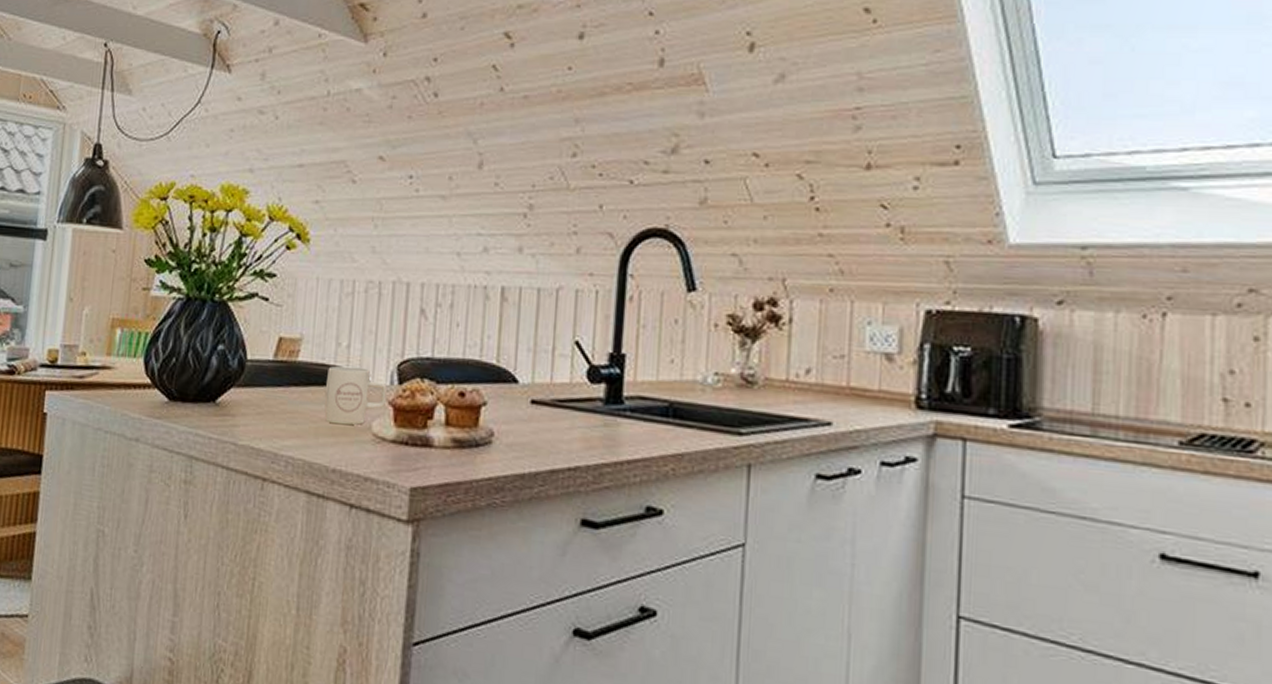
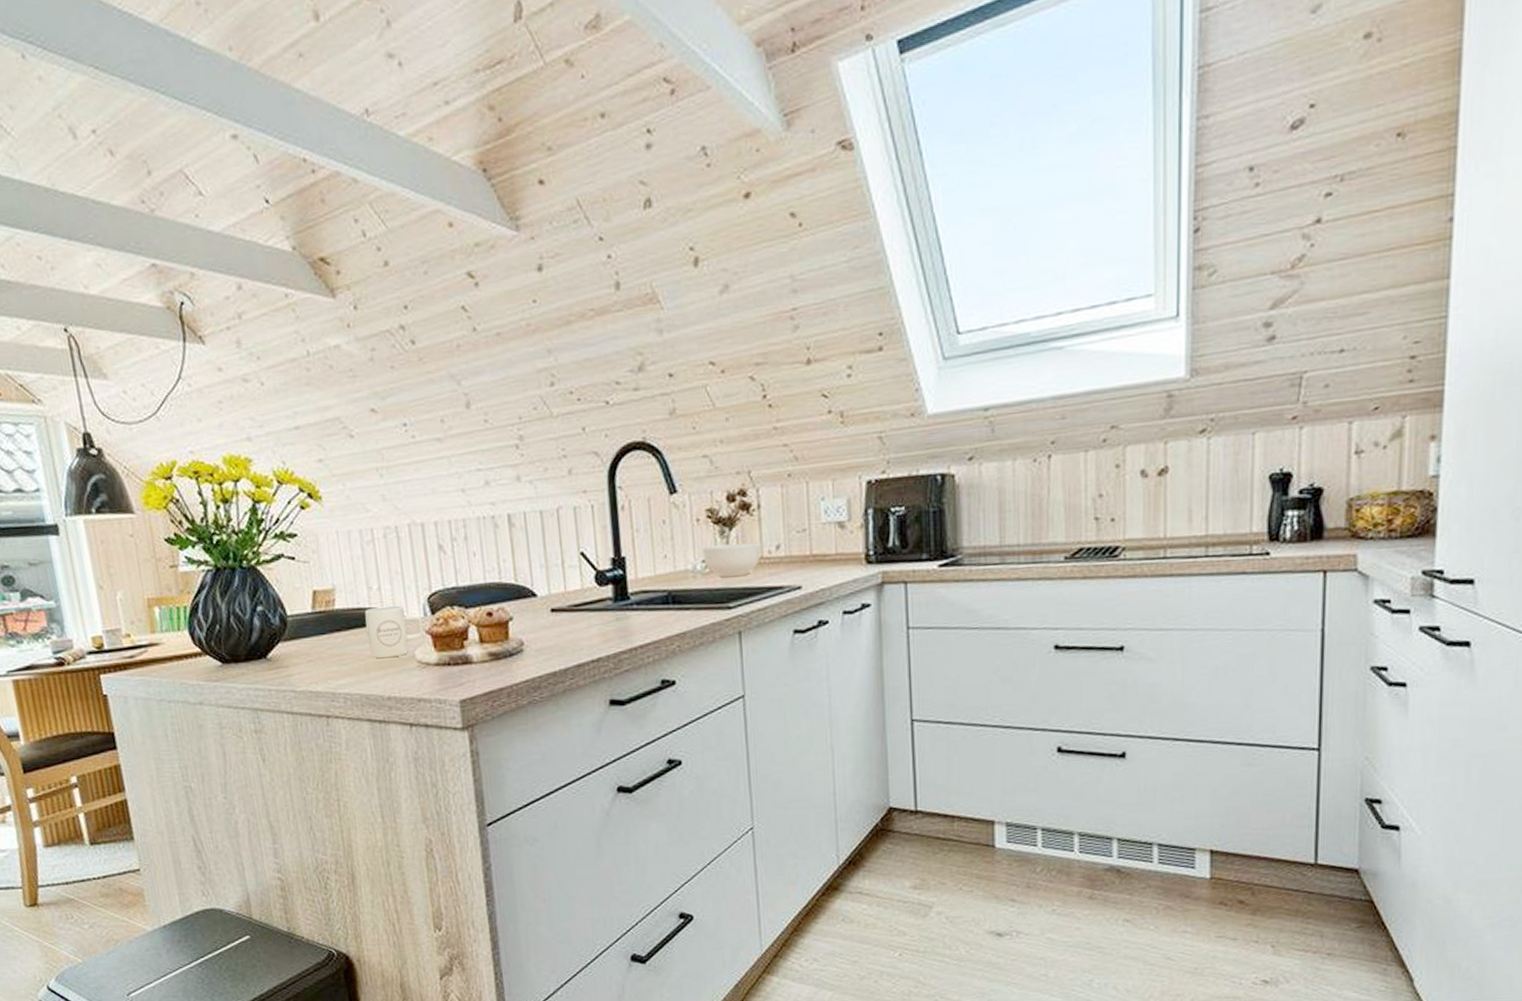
bowl: none [716,356,788,399] -> present [701,542,761,578]

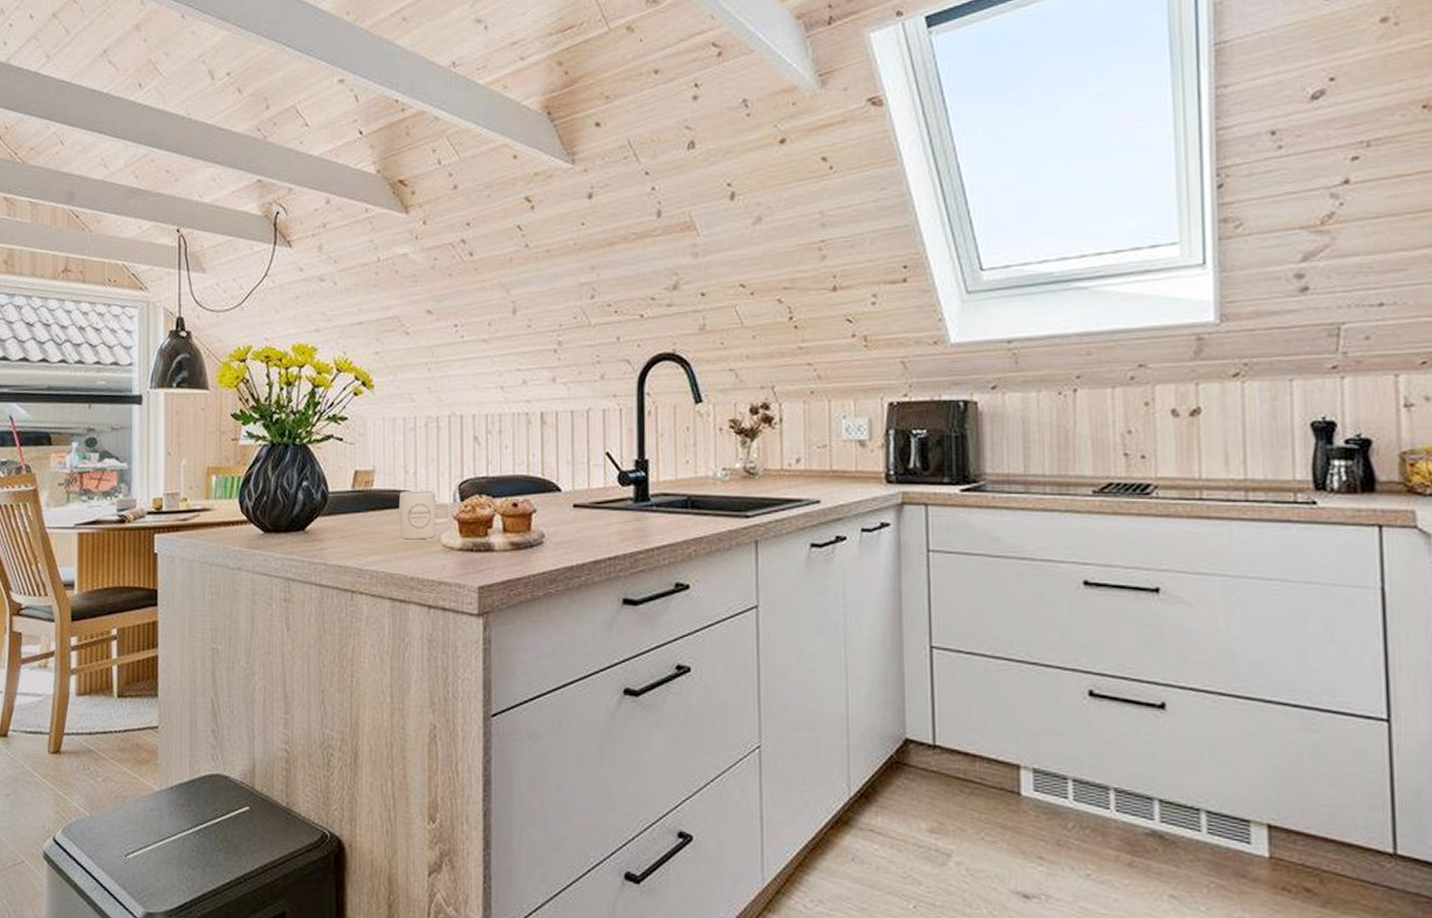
bowl: present [701,542,761,578] -> none [723,454,781,487]

